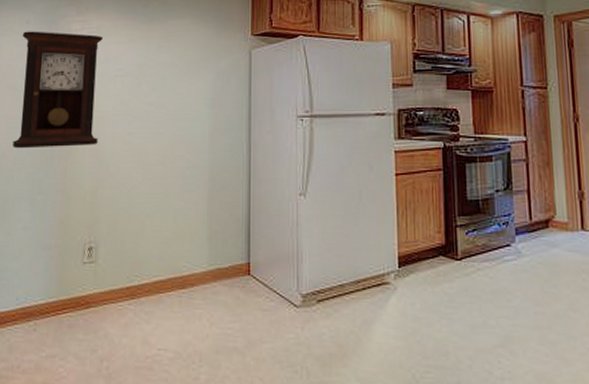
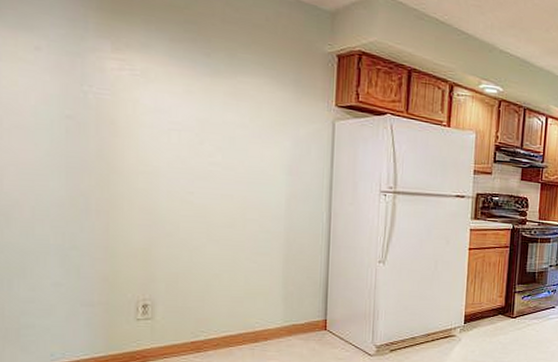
pendulum clock: present [13,31,103,149] -> none [29,59,151,202]

